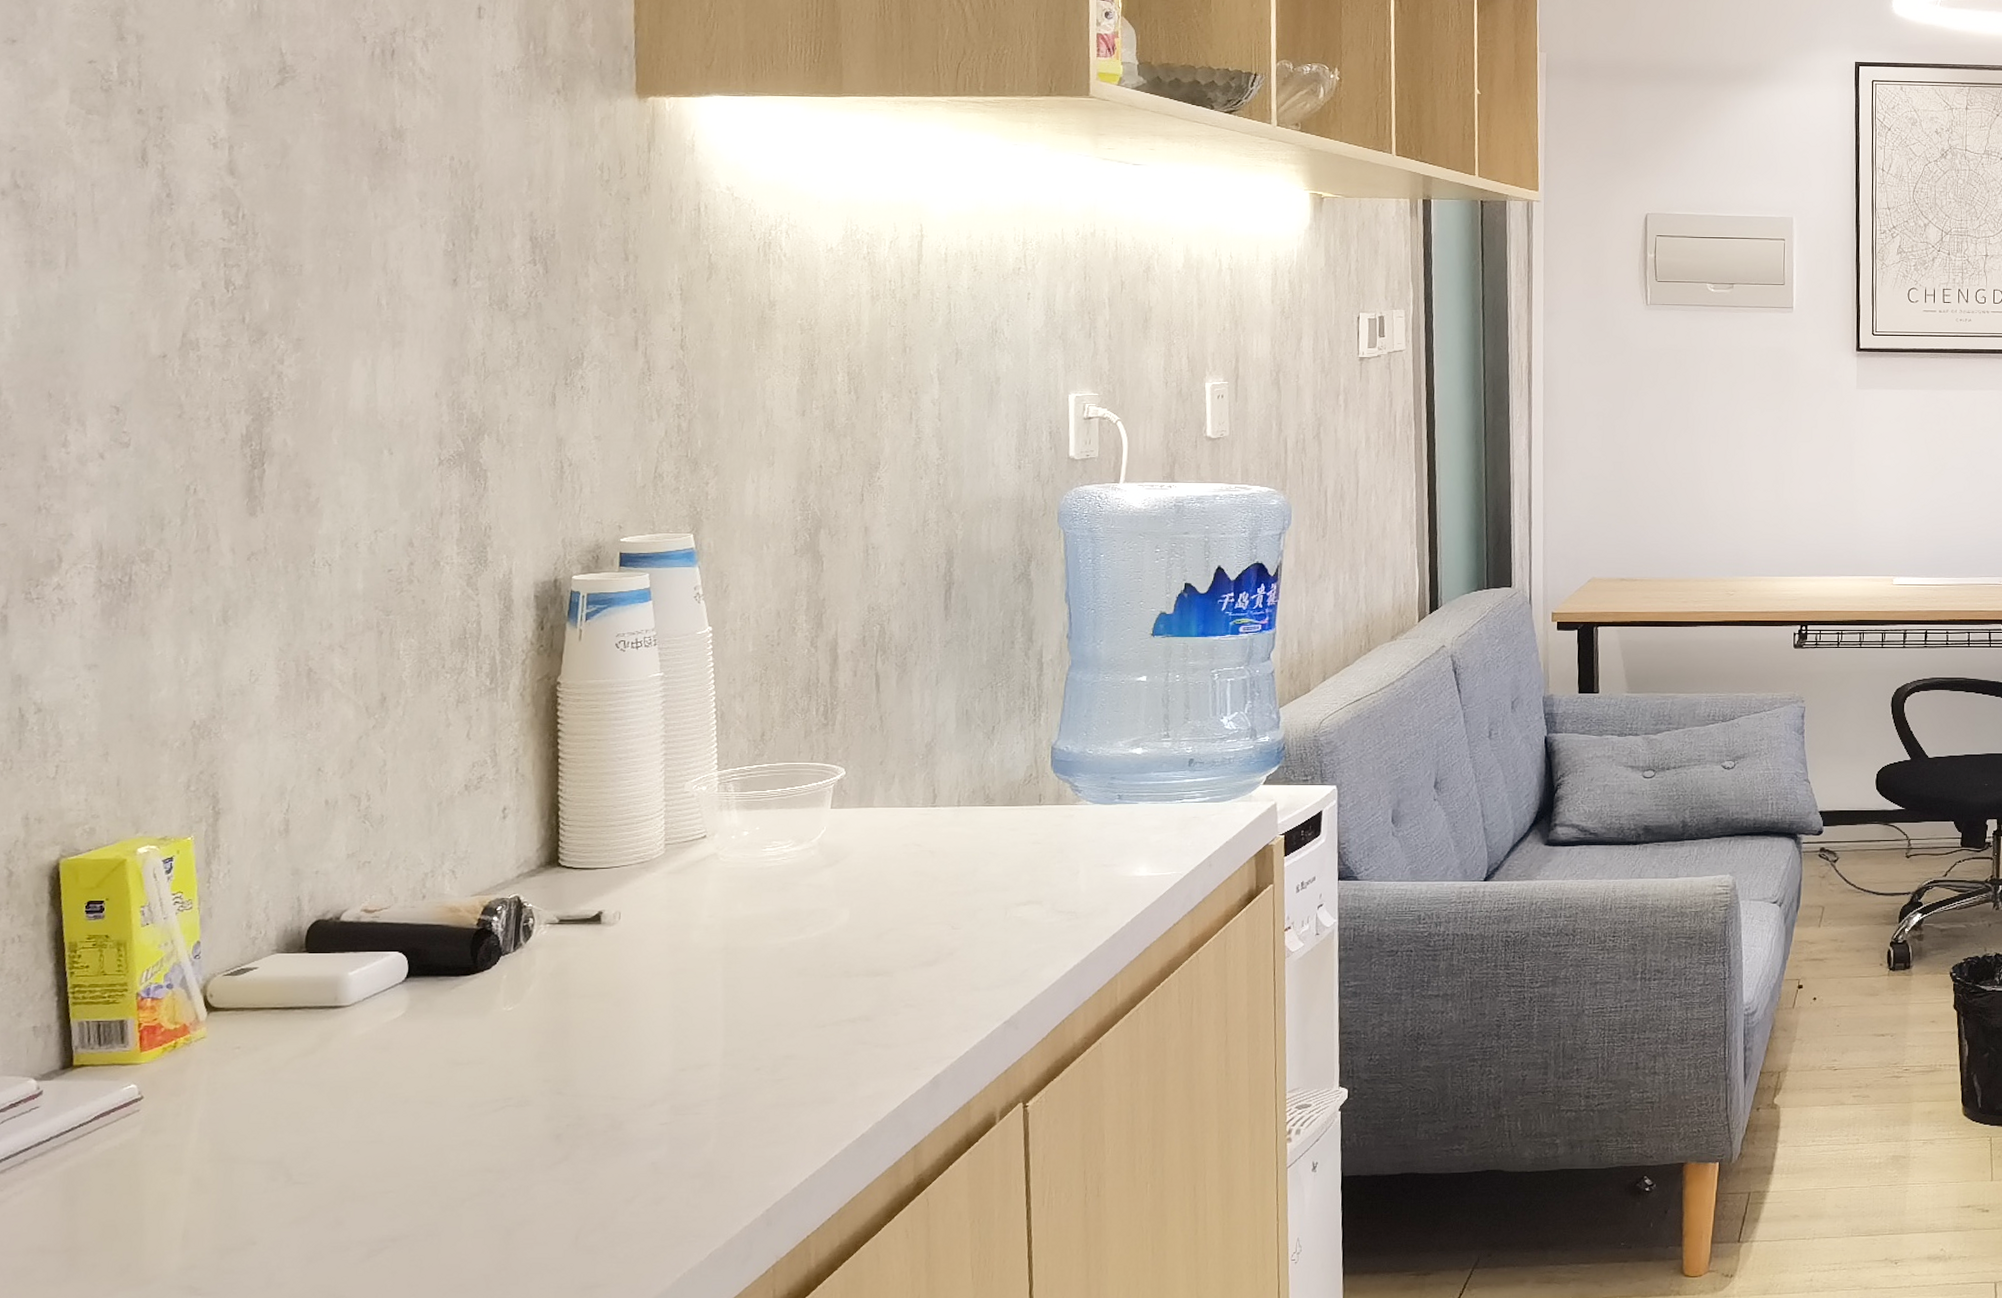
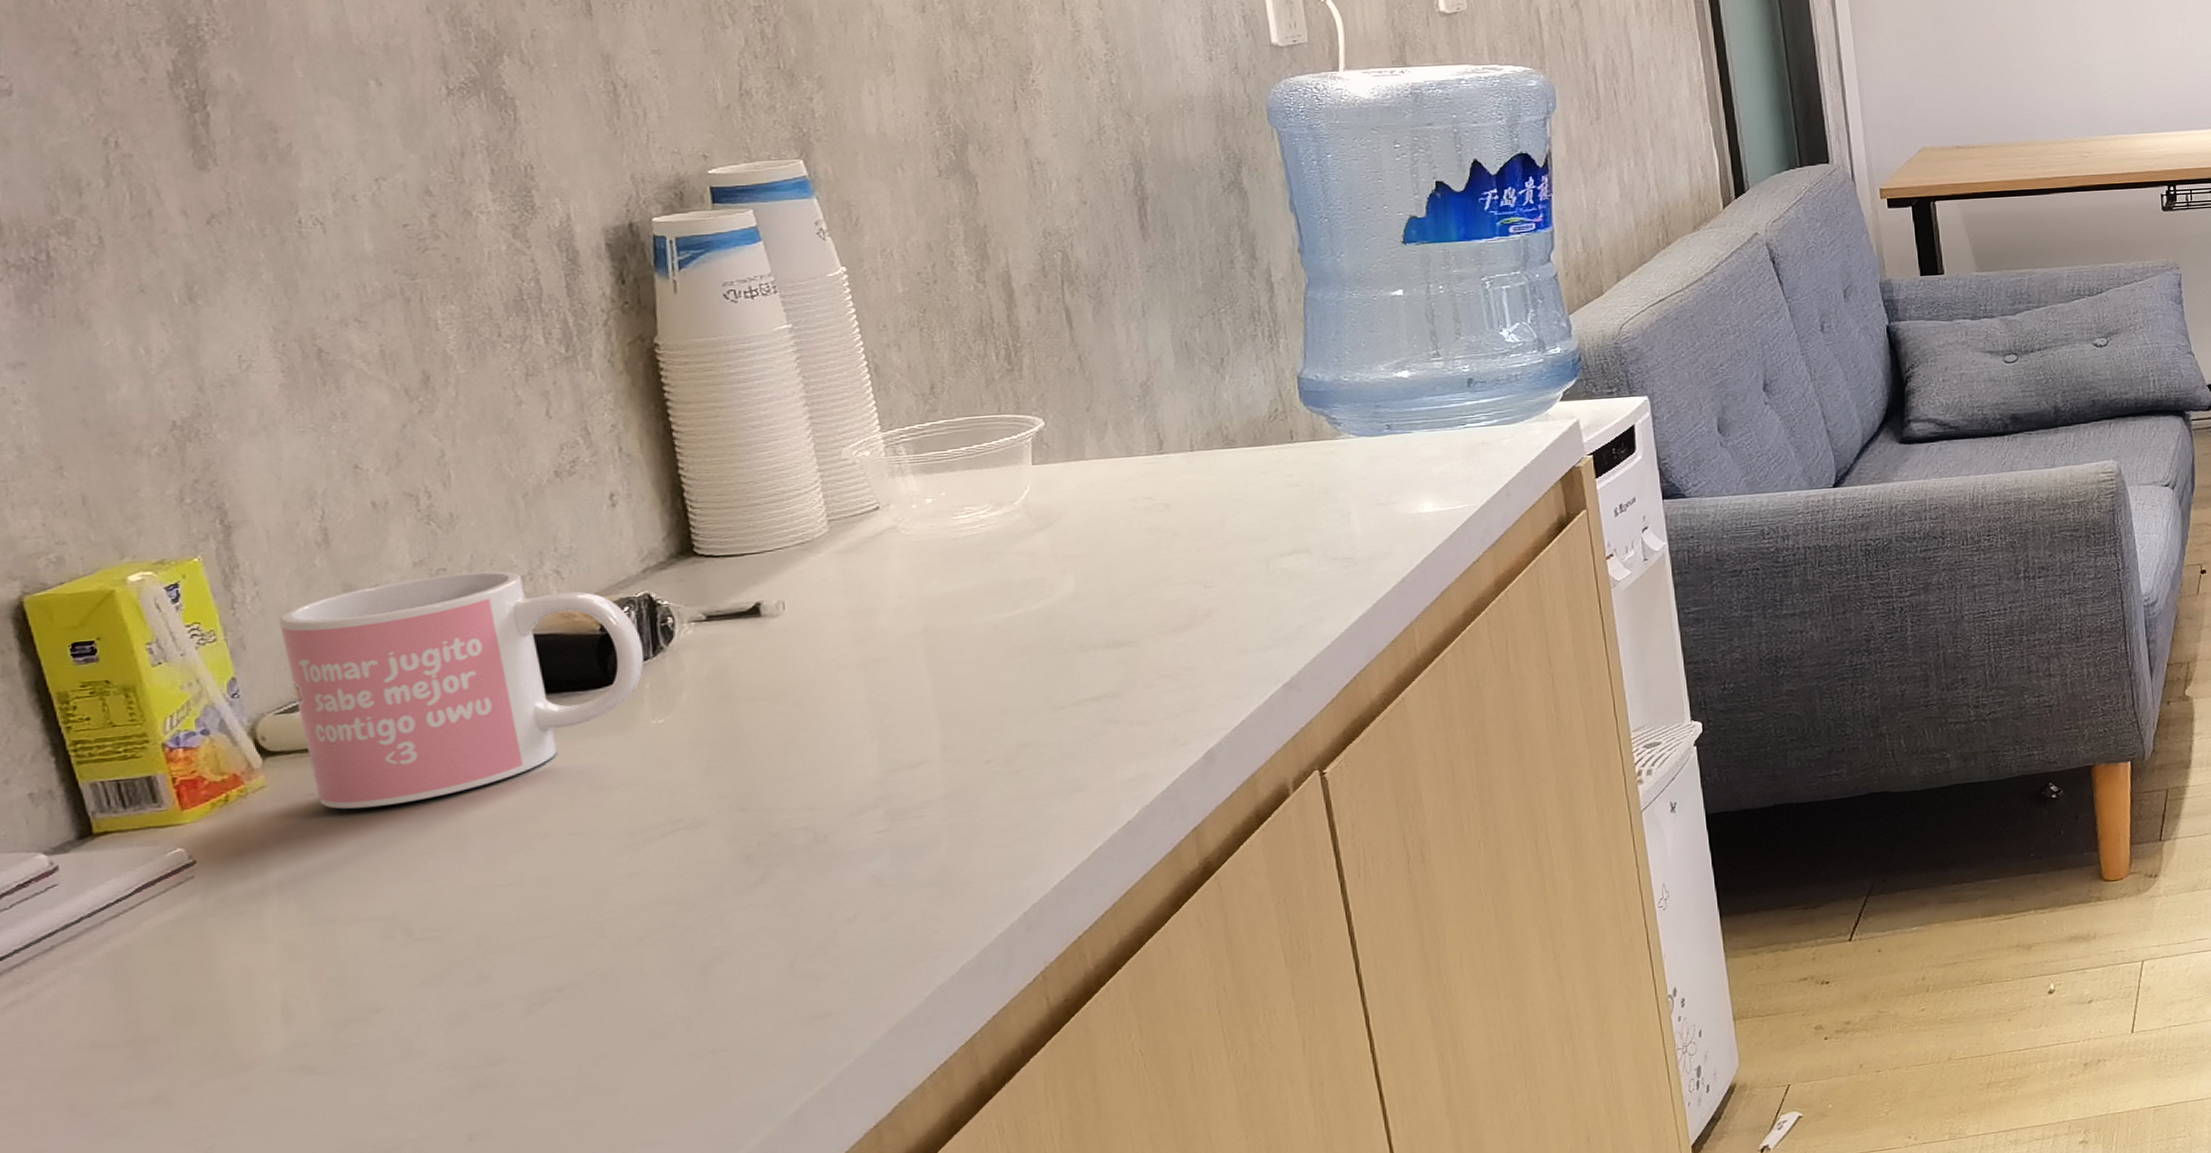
mug: none [239,866,507,1064] -> present [278,570,645,809]

